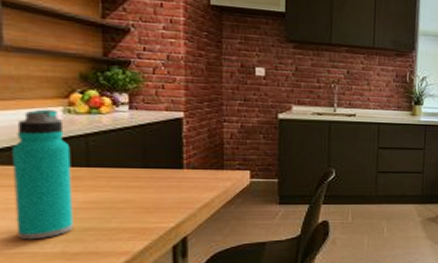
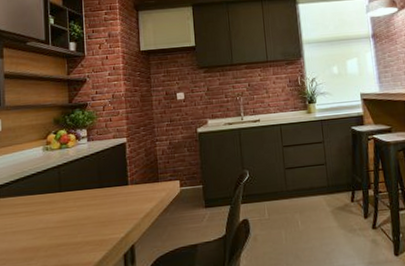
water bottle: present [12,109,74,240] -> none [10,149,51,258]

